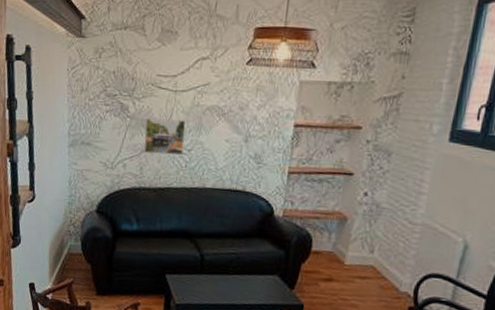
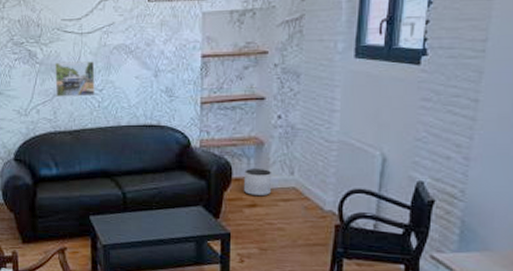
planter: none [322,243,352,272] -> present [244,169,272,197]

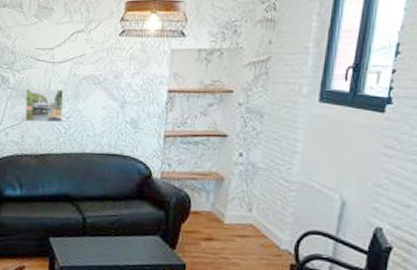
planter: present [244,169,272,197] -> none [202,203,231,231]

